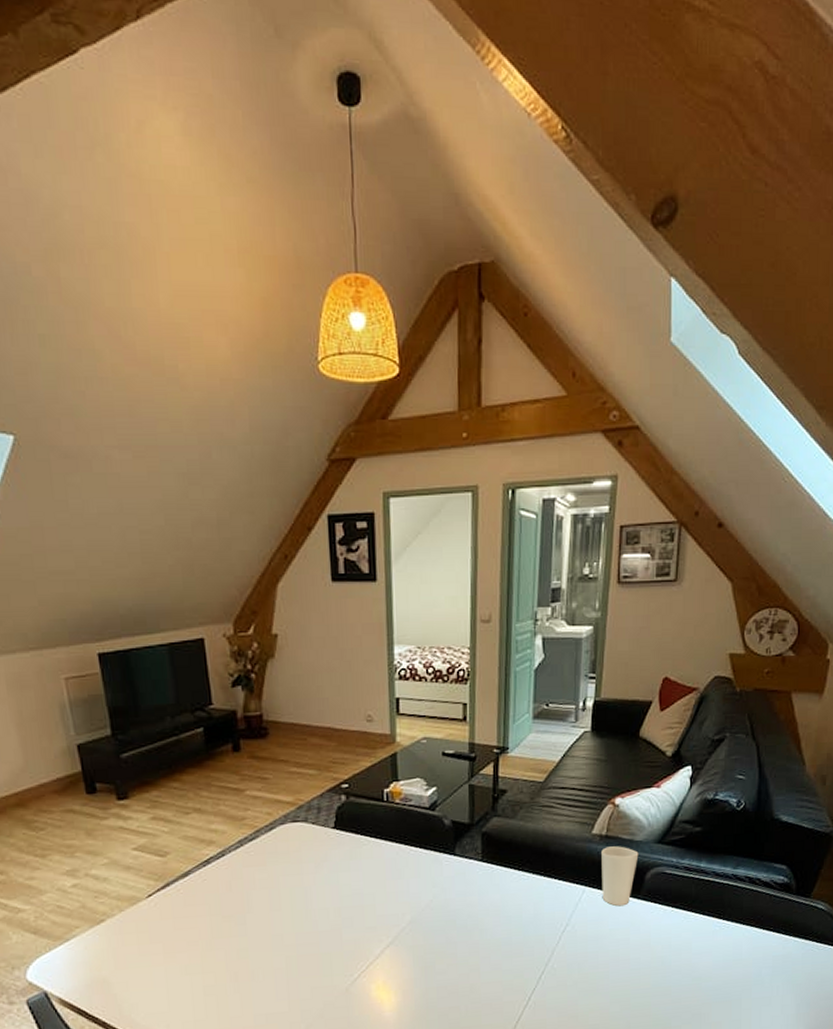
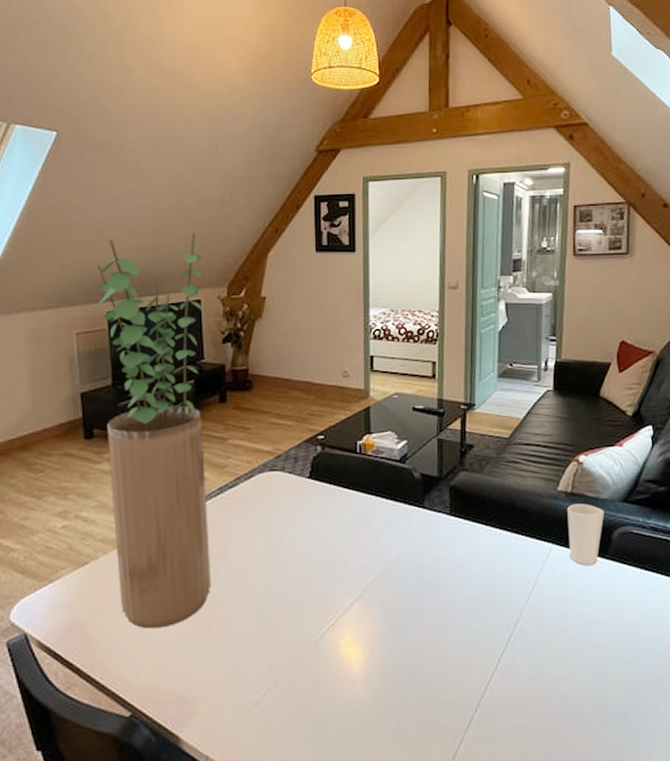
vase: none [80,559,237,982] -> present [96,232,212,629]

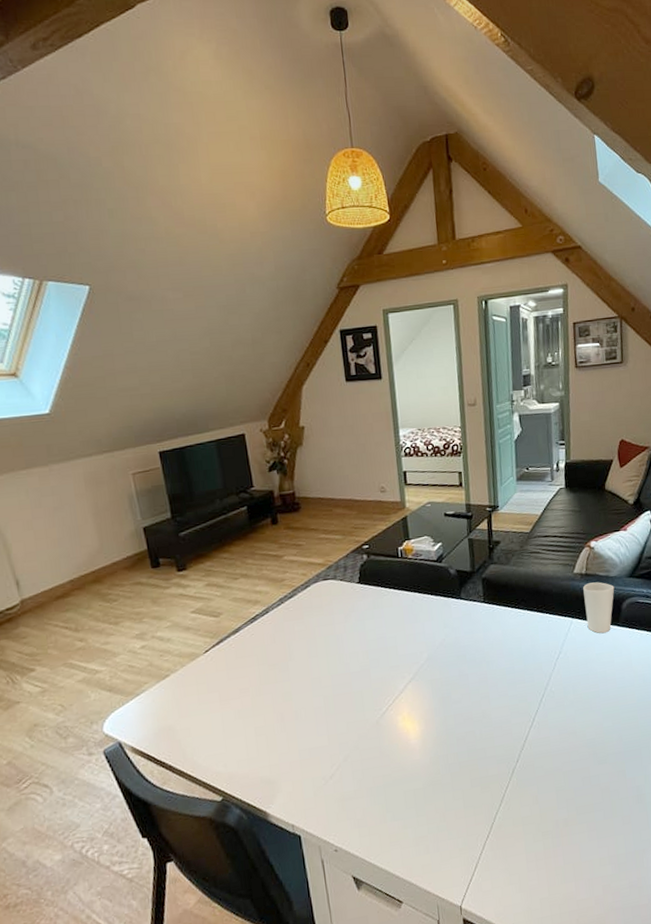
vase: present [96,232,212,629] -> none [143,372,282,726]

